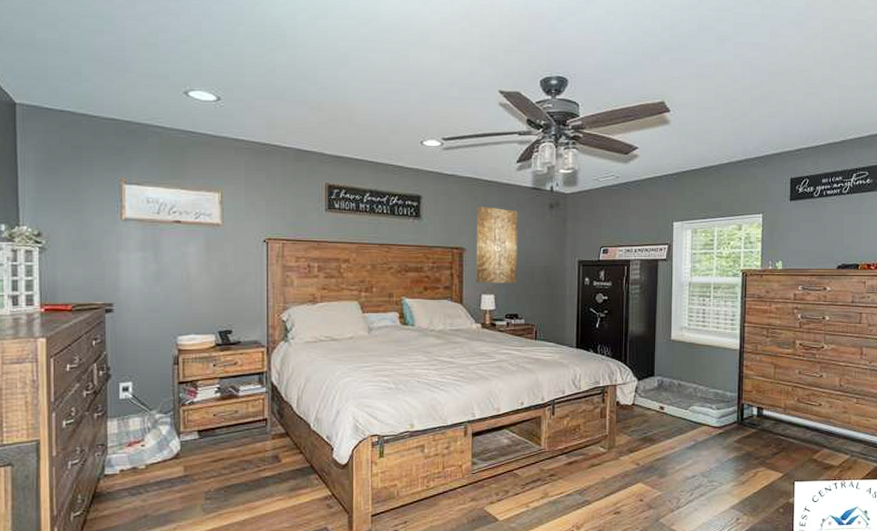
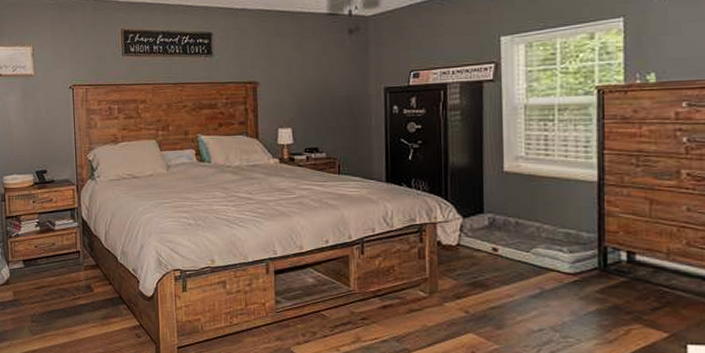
wall art: present [476,206,519,283] -> none [269,37,315,117]

